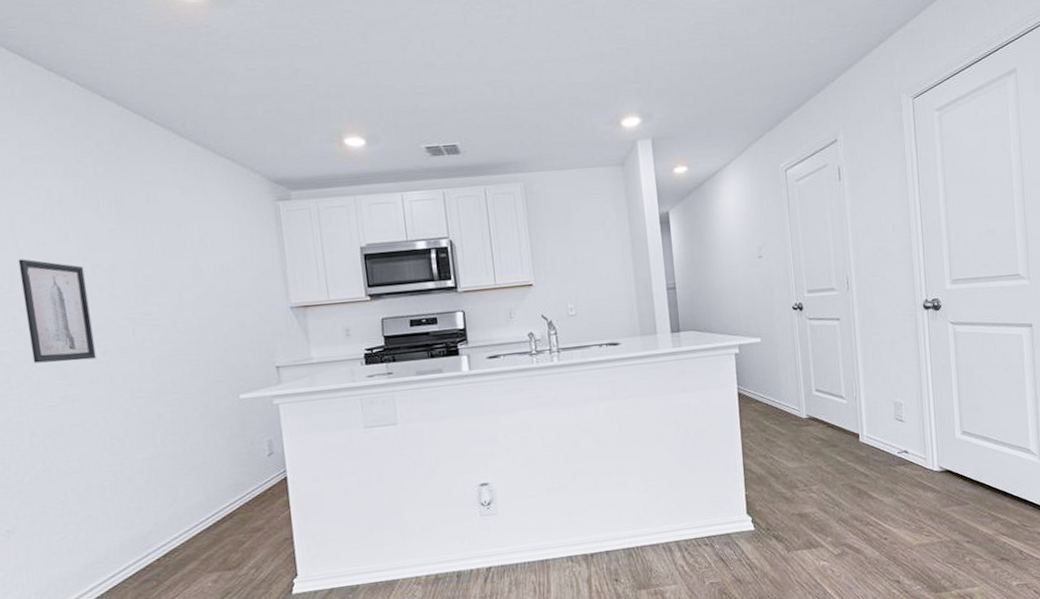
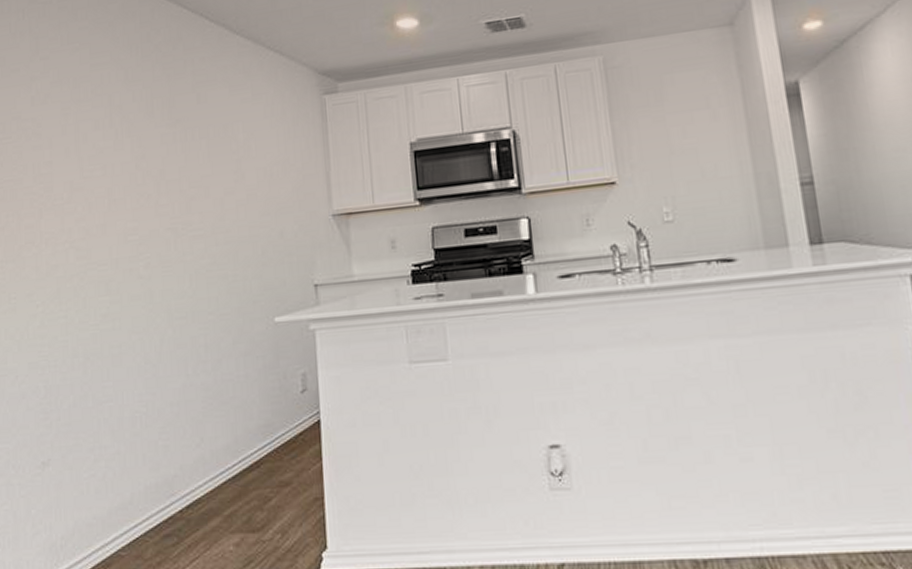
wall art: present [18,259,97,364] -> none [78,167,139,278]

